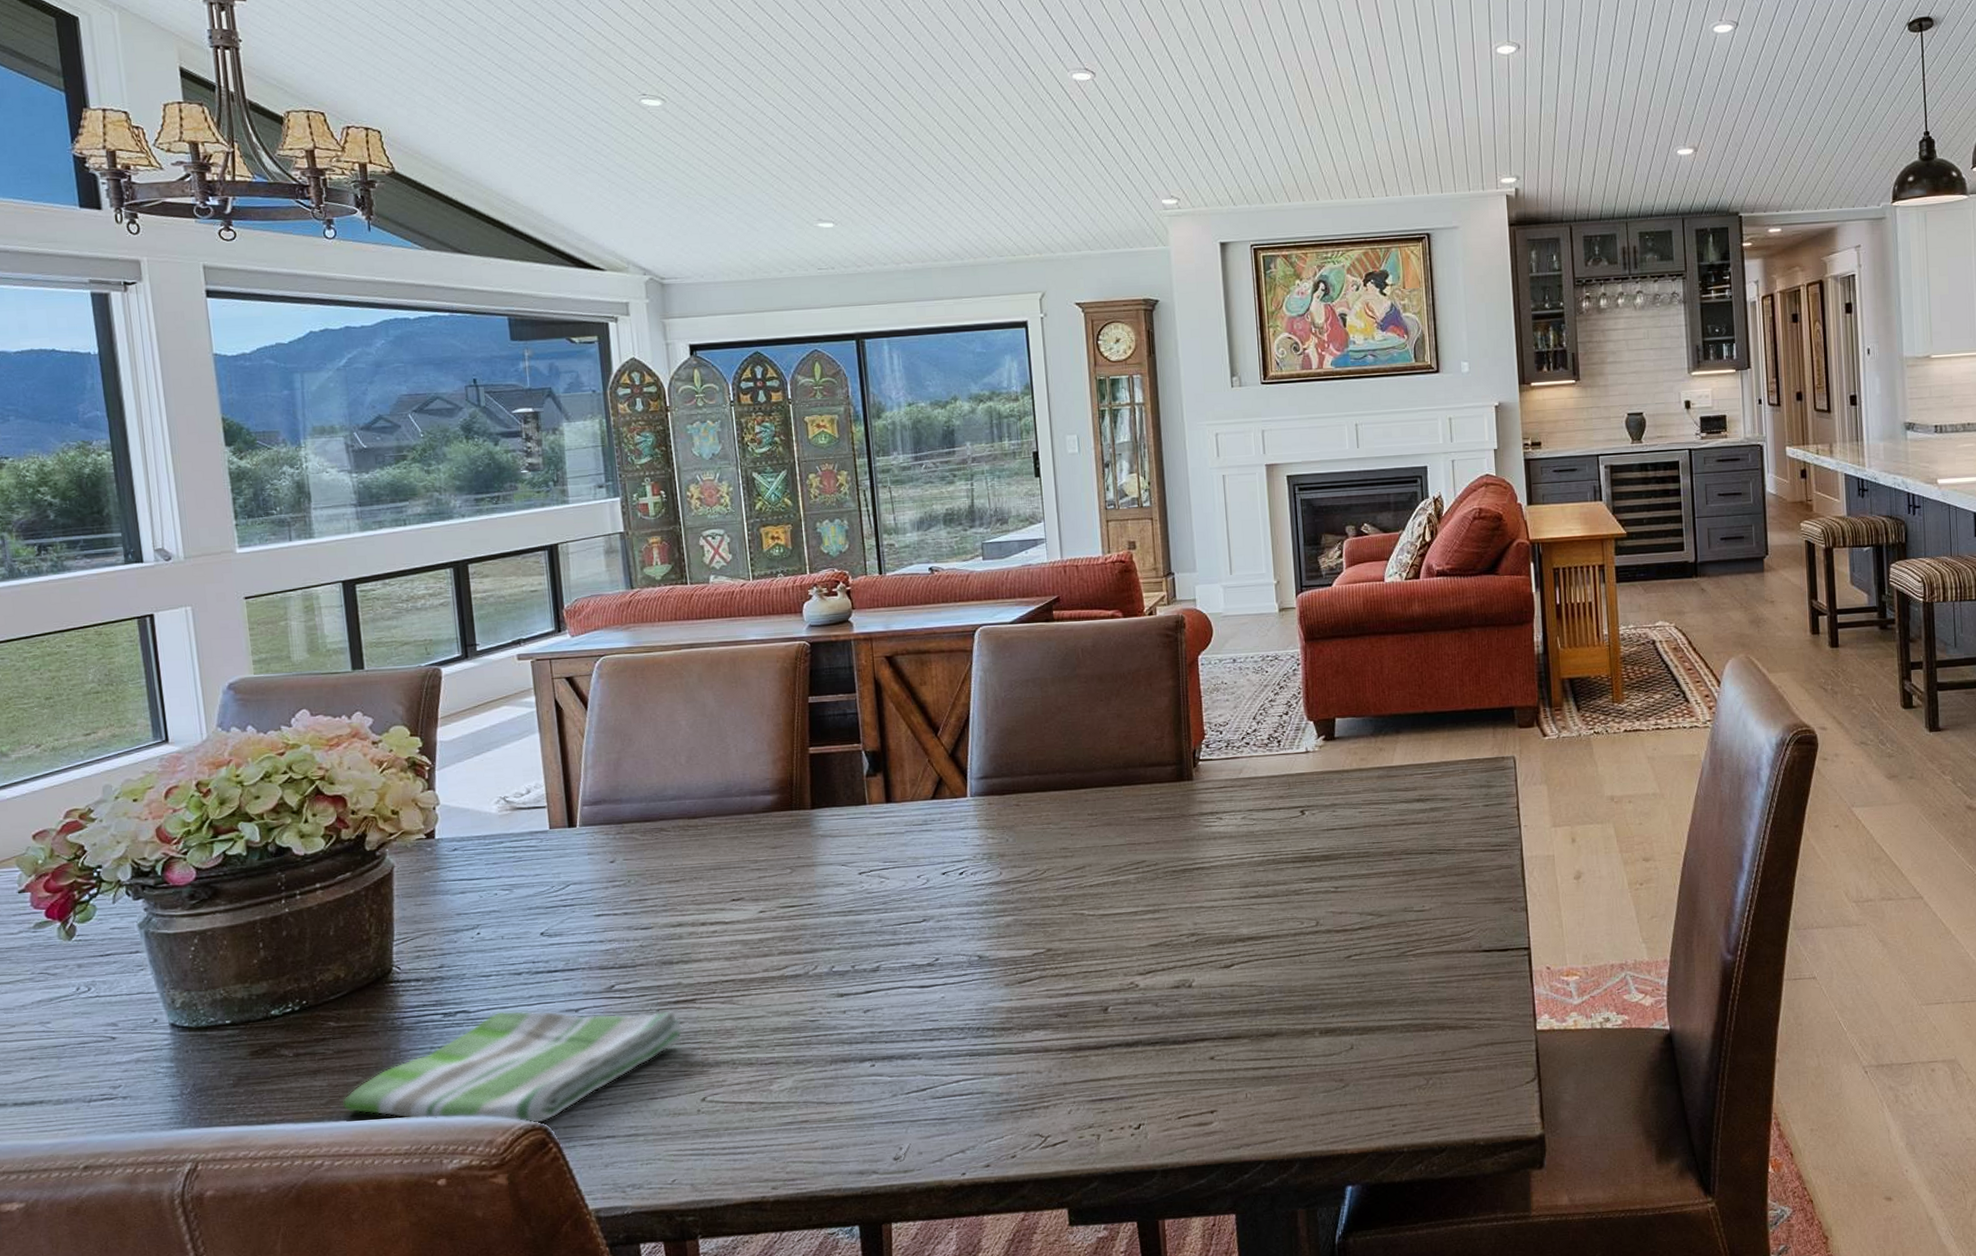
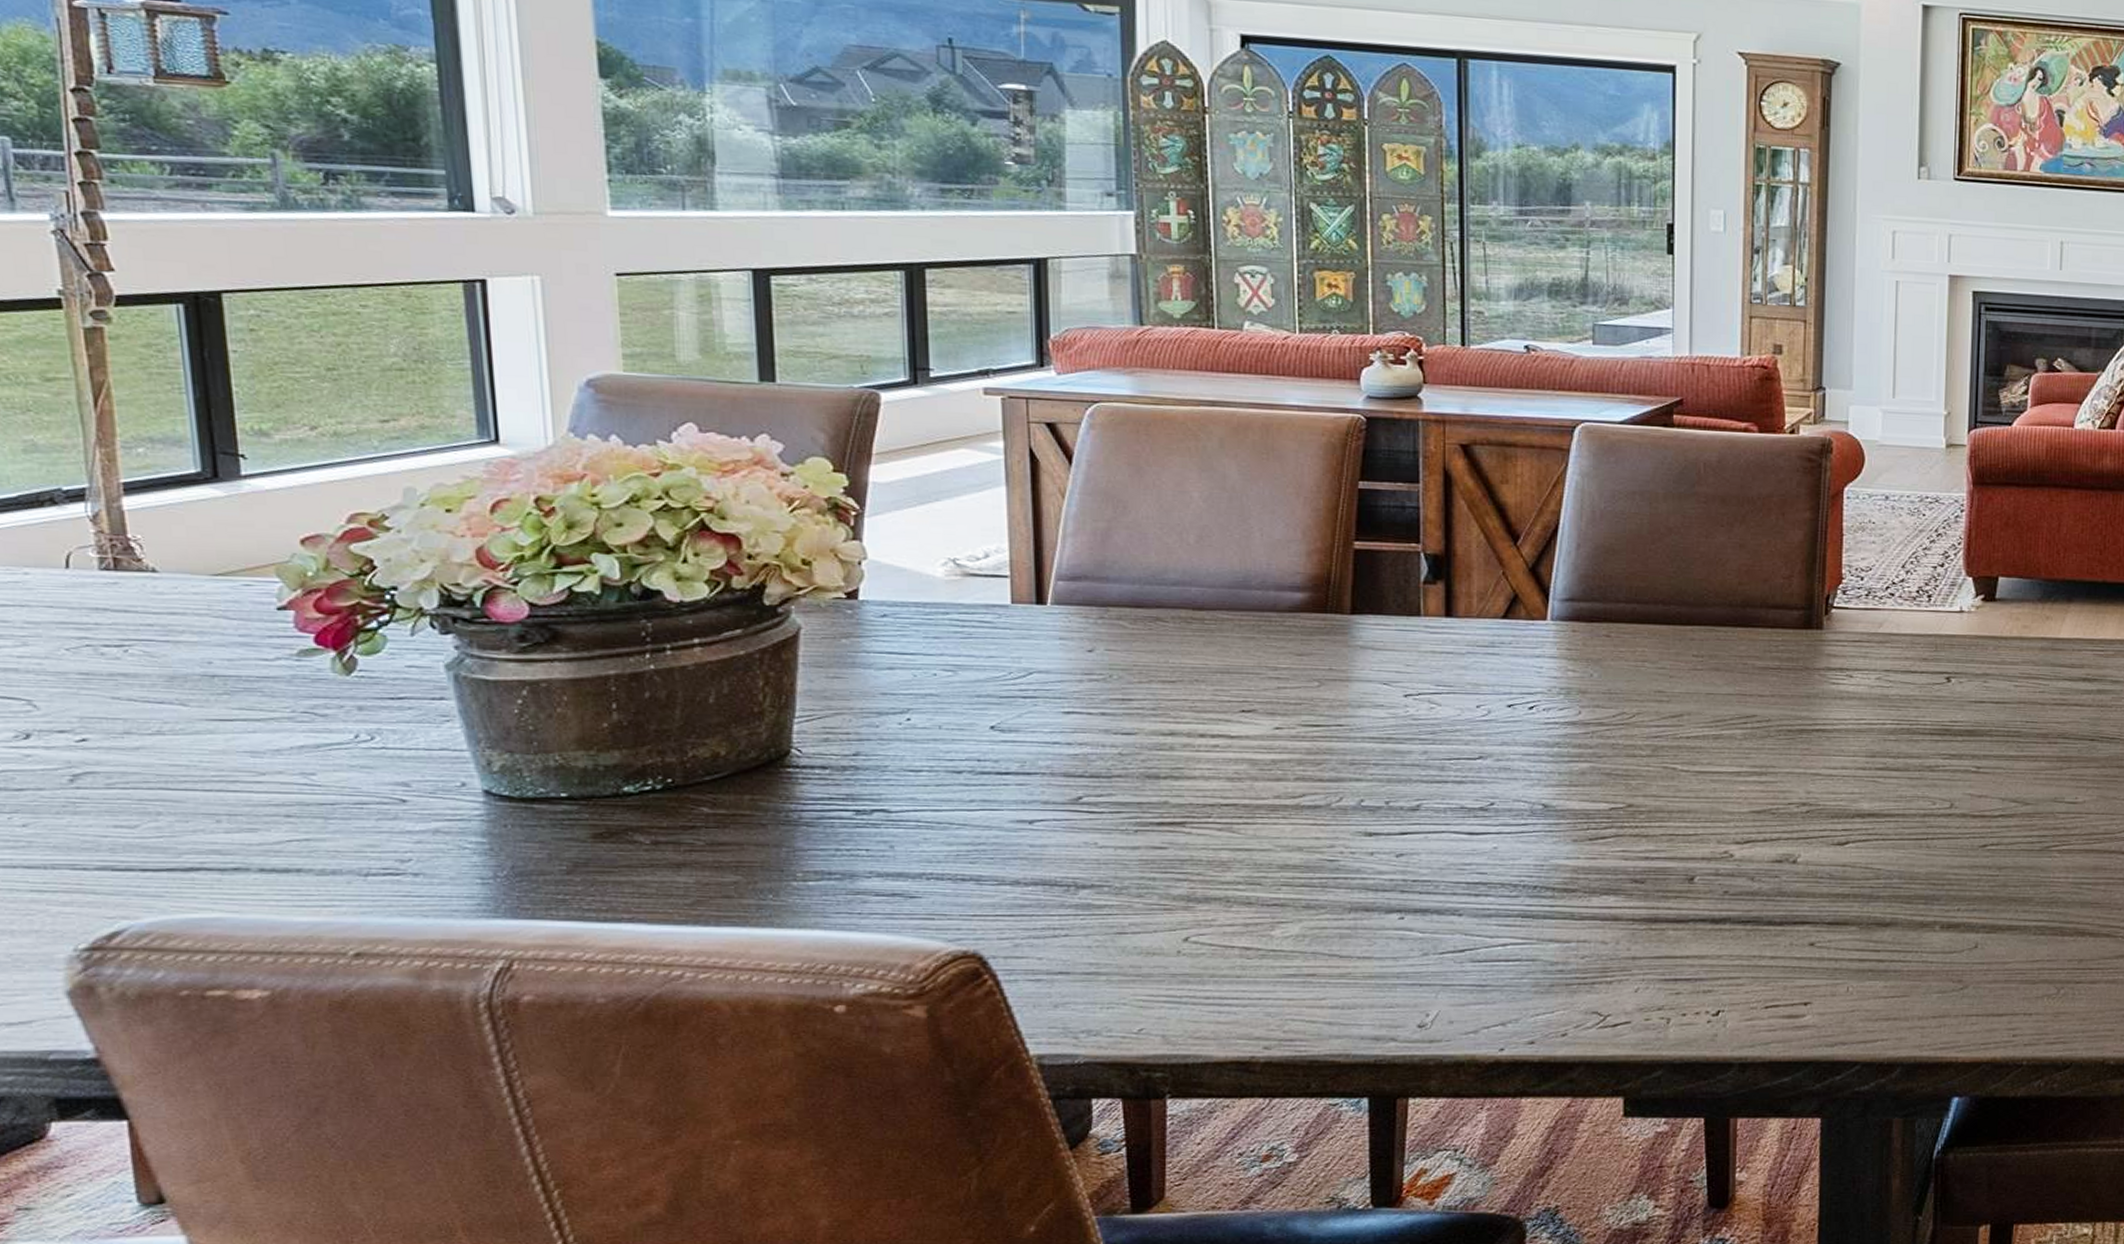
dish towel: present [342,1010,684,1124] -> none [713,815,1168,951]

